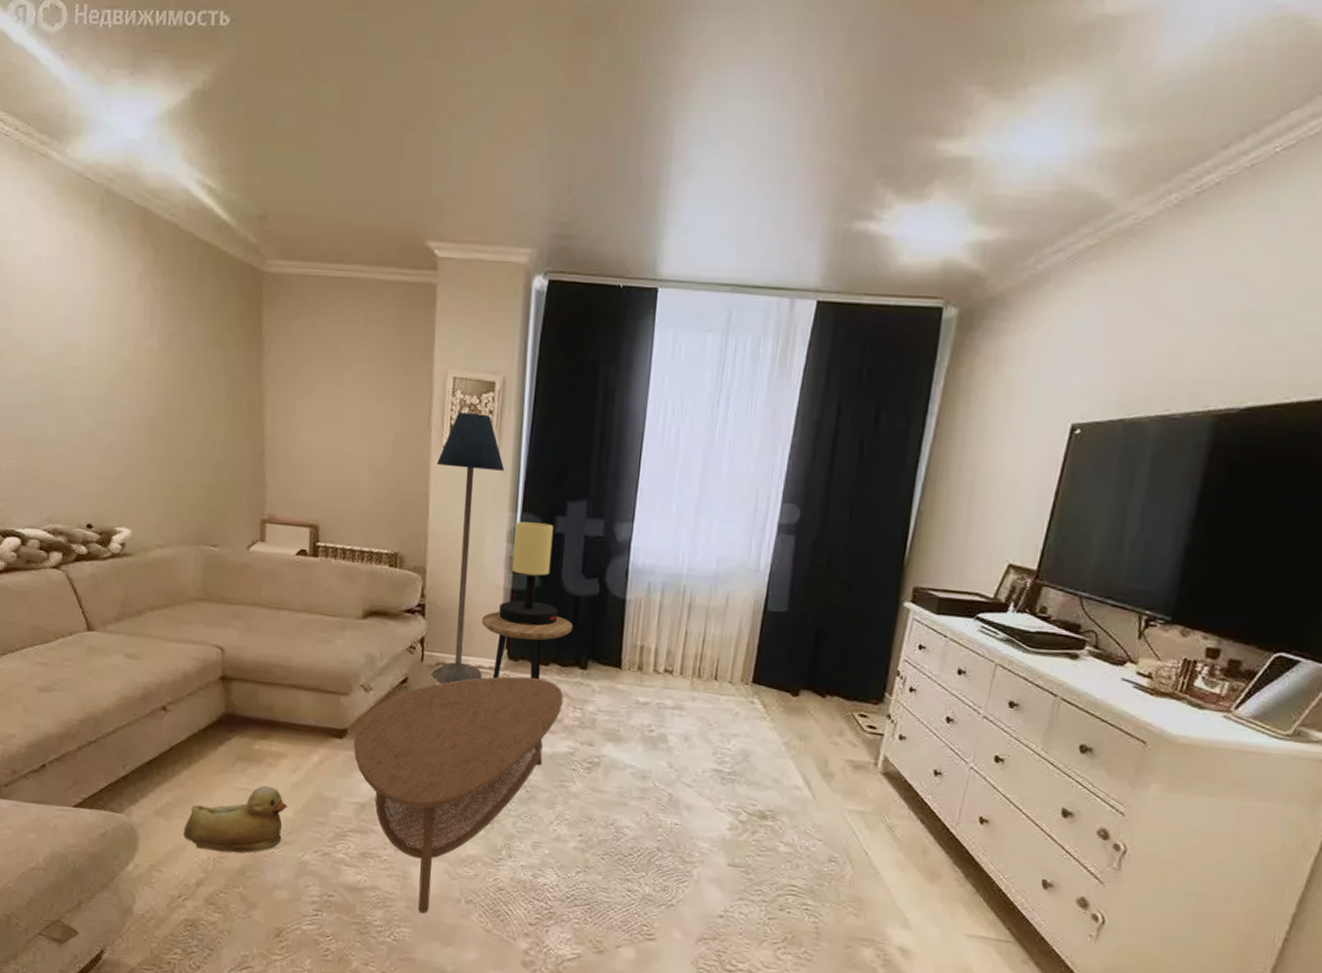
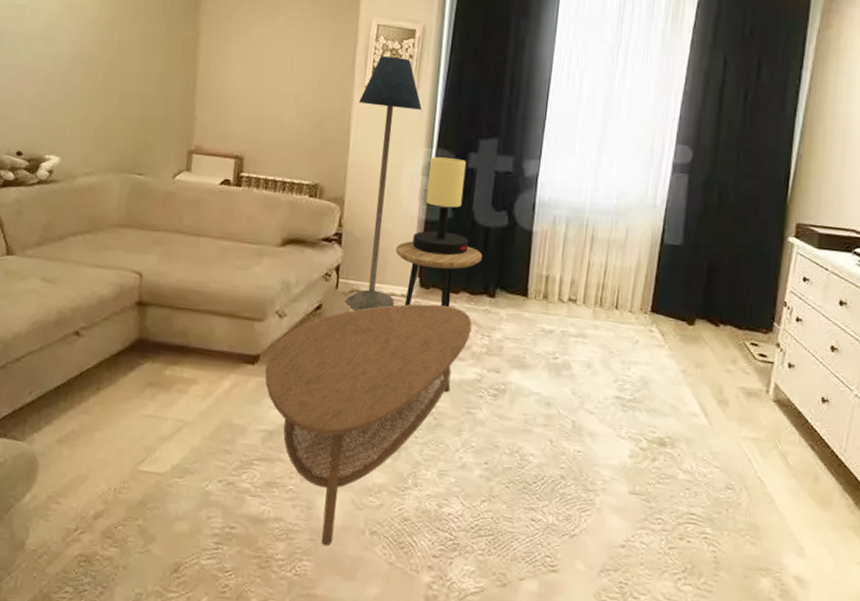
rubber duck: present [183,785,288,854] -> none [85,412,195,484]

